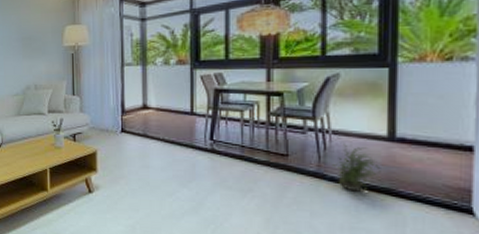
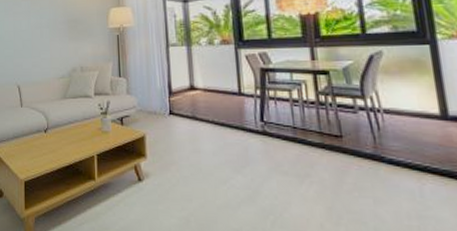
potted plant: present [333,142,381,192] -> none [389,122,440,175]

